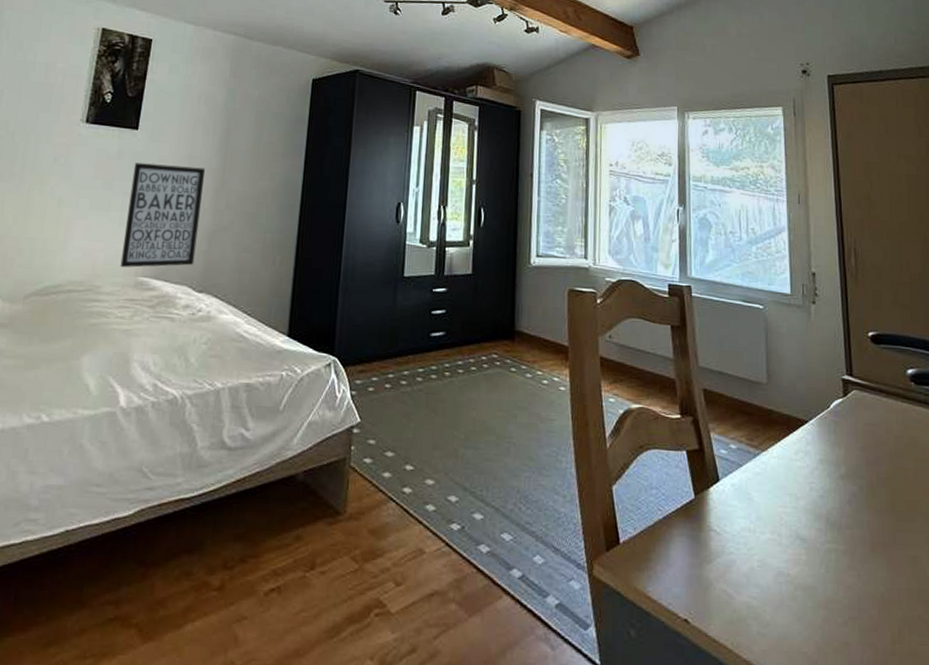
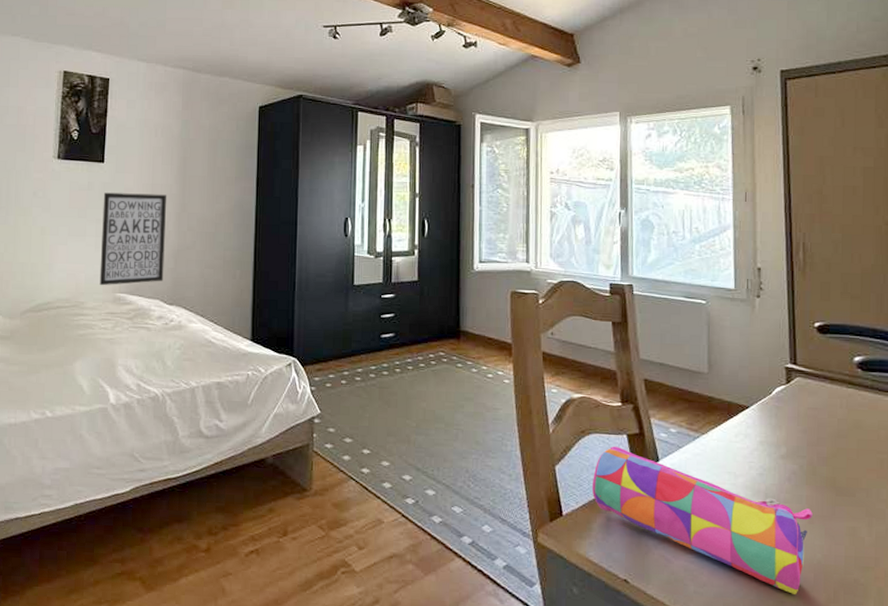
pencil case: none [650,463,874,634] -> present [591,446,813,594]

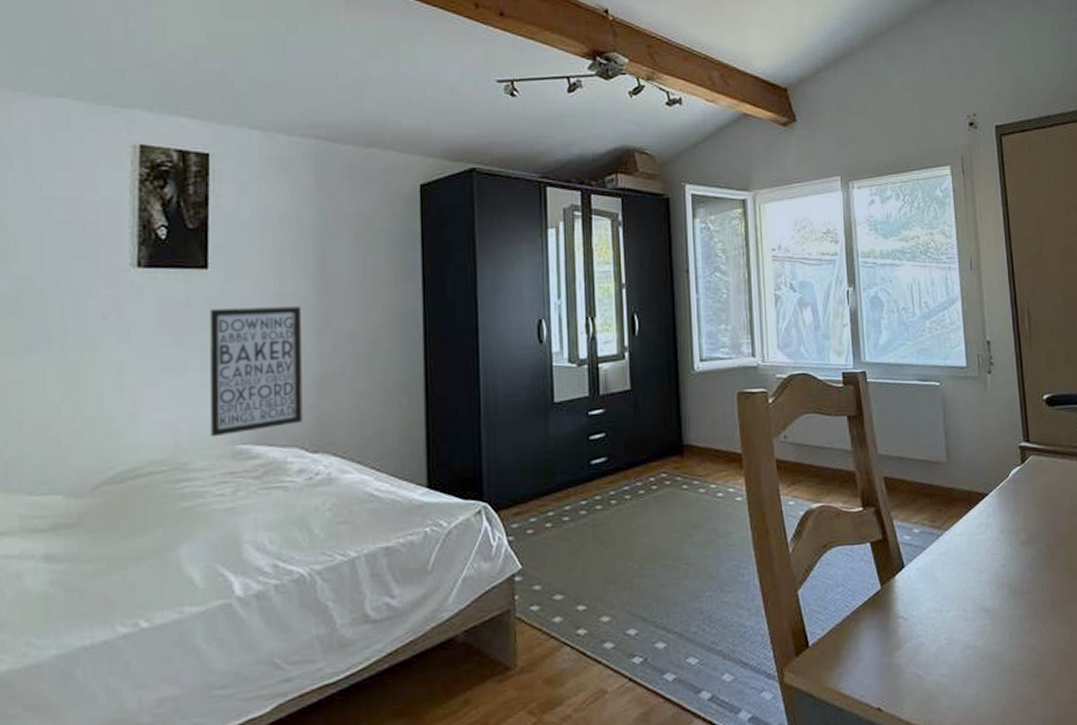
pencil case: present [591,446,813,594] -> none [837,557,1054,691]

